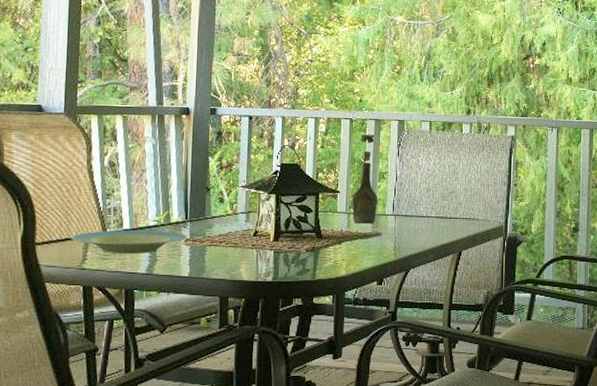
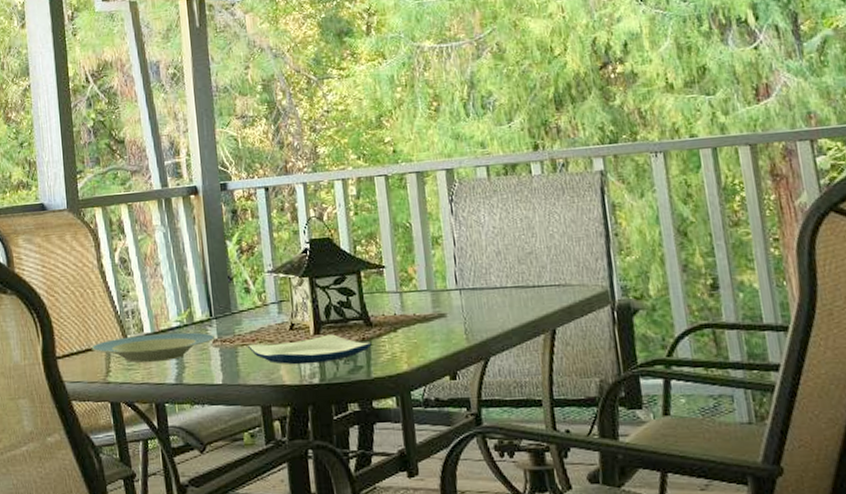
plate: none [215,242,320,265] -> present [247,334,372,365]
bottle: present [352,133,378,223] -> none [401,190,436,304]

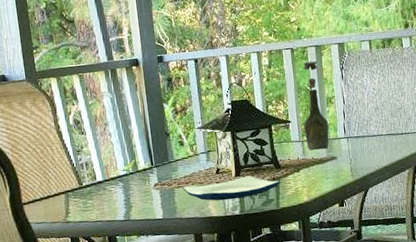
plate: present [91,332,216,363] -> none [52,178,157,205]
bottle: none [401,190,436,304] -> present [303,60,330,150]

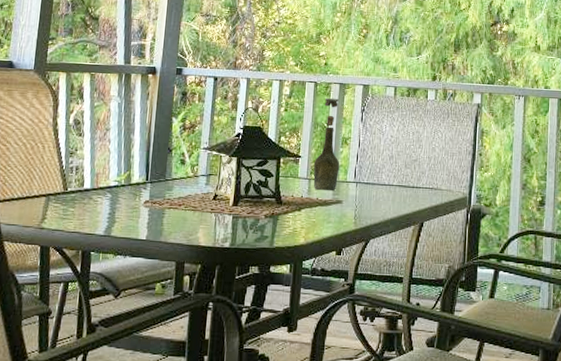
plate: present [182,175,280,201] -> none [173,207,279,230]

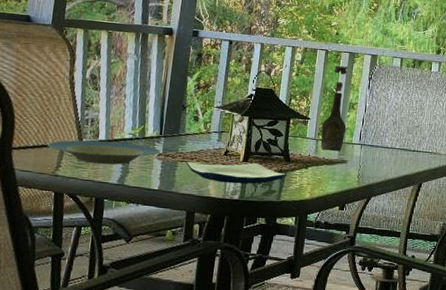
plate: none [32,189,148,215] -> present [47,140,161,165]
plate: none [173,207,279,230] -> present [186,161,286,184]

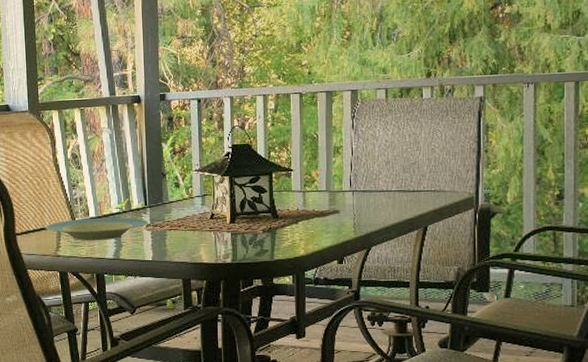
plate: present [186,161,286,184] -> none [174,223,277,247]
bottle: present [320,65,348,151] -> none [306,107,334,201]

